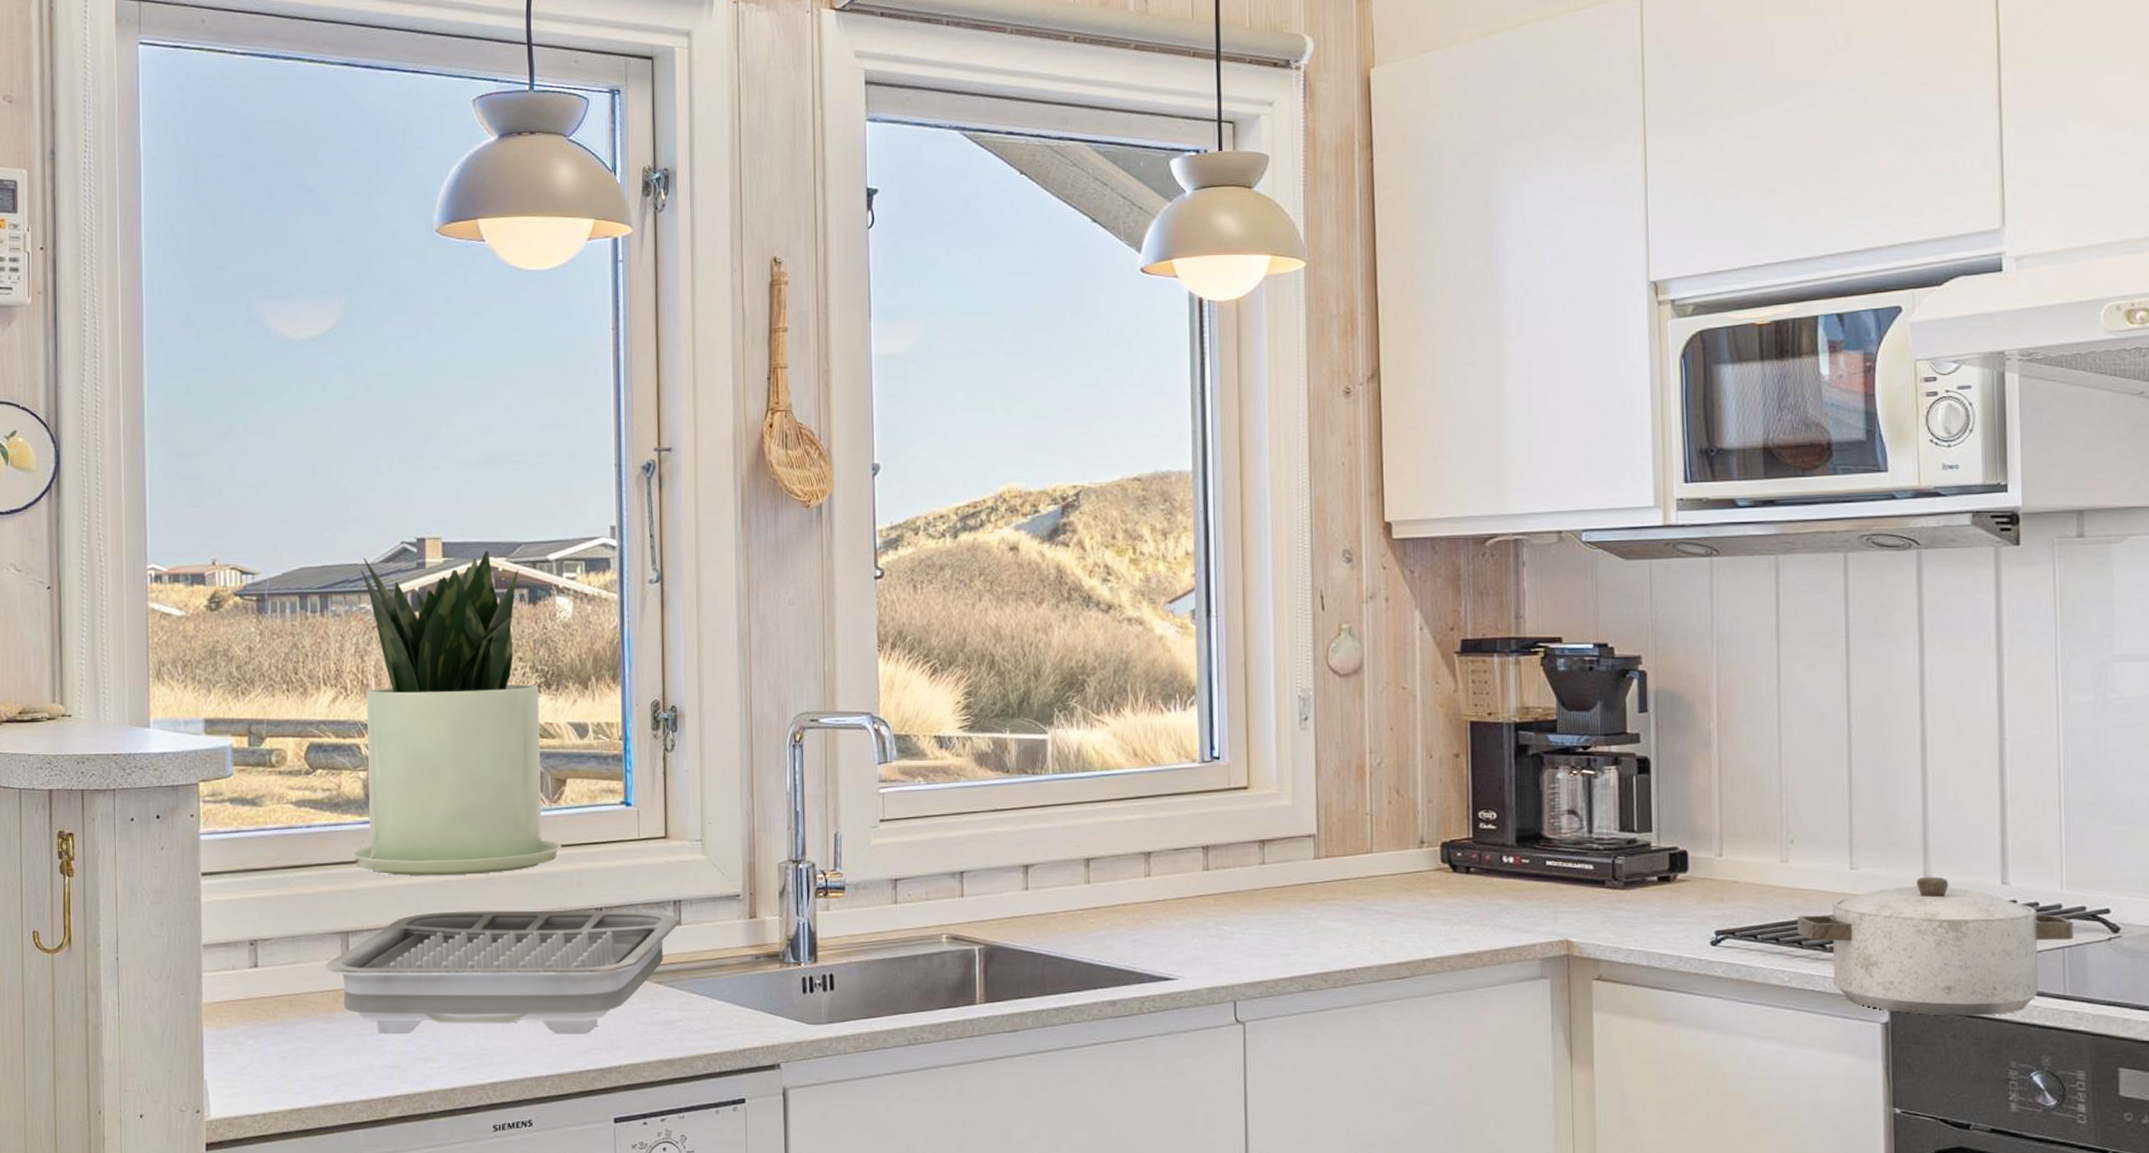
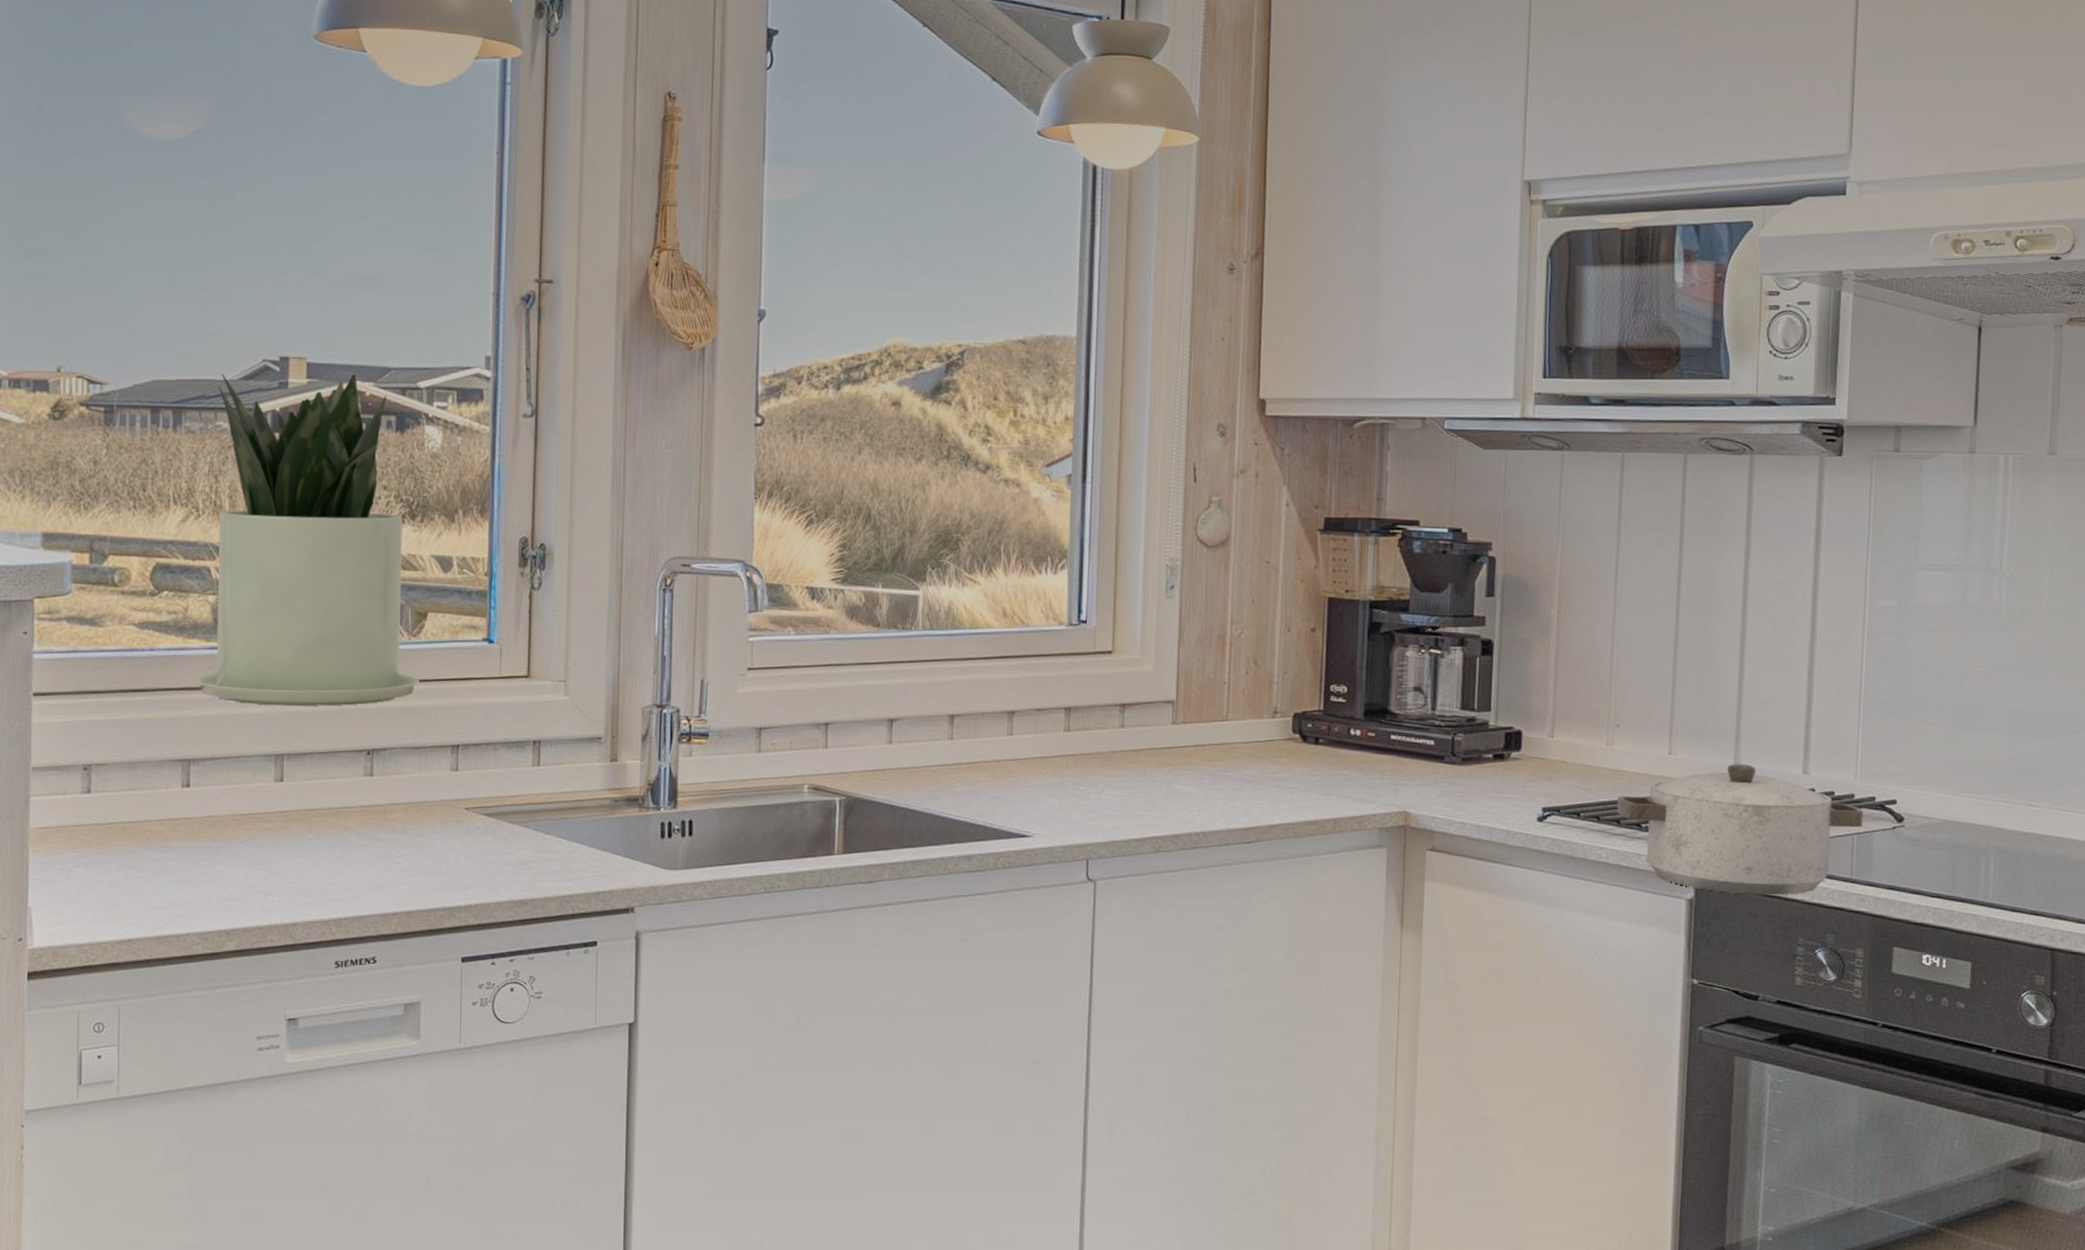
dish rack: present [325,910,680,1035] -> none [164,743,539,872]

